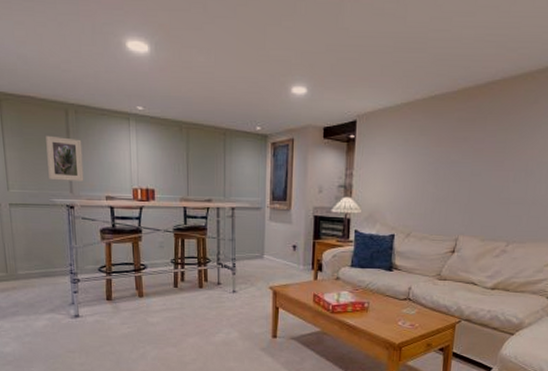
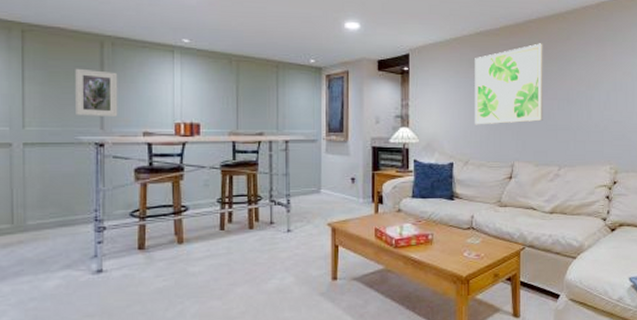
wall art: none [420,108,505,197] -> present [475,43,543,125]

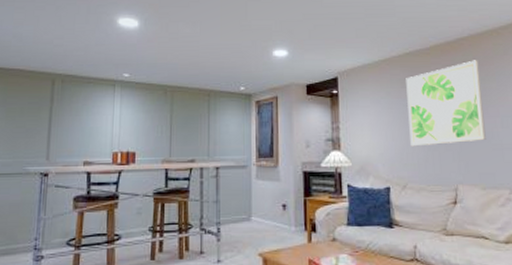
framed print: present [75,68,118,117] -> none [26,104,65,148]

